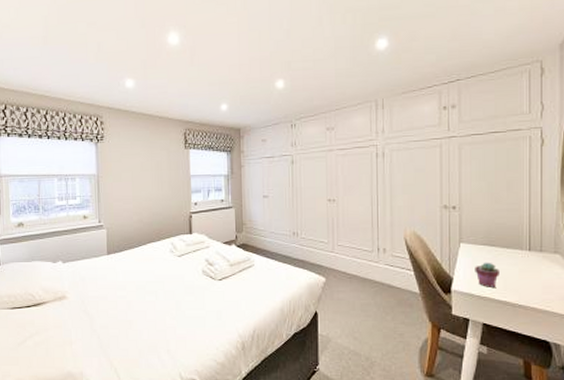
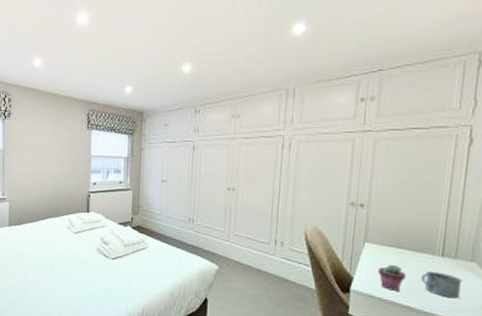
mug: none [513,265,549,290] -> present [420,271,463,299]

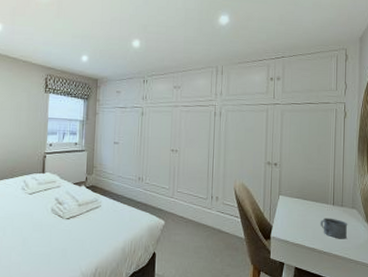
potted succulent: present [378,264,406,291] -> none [290,213,310,236]

